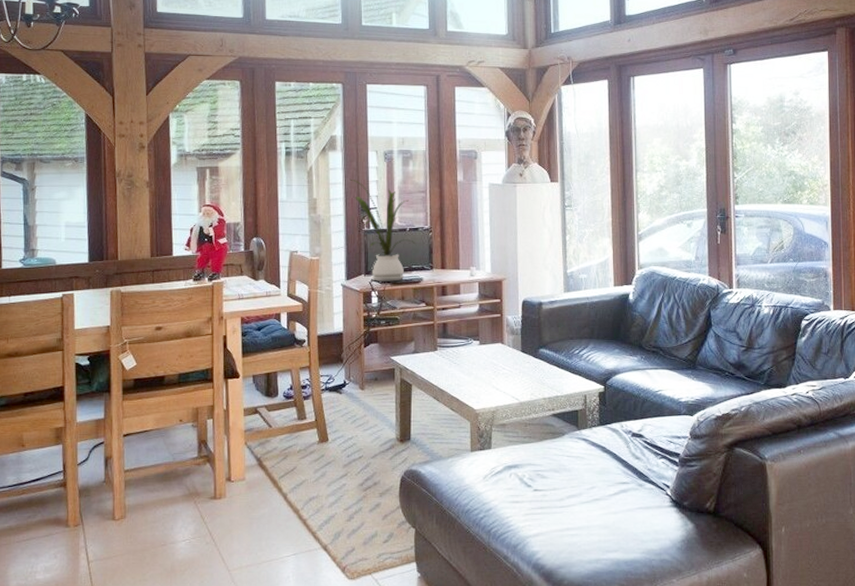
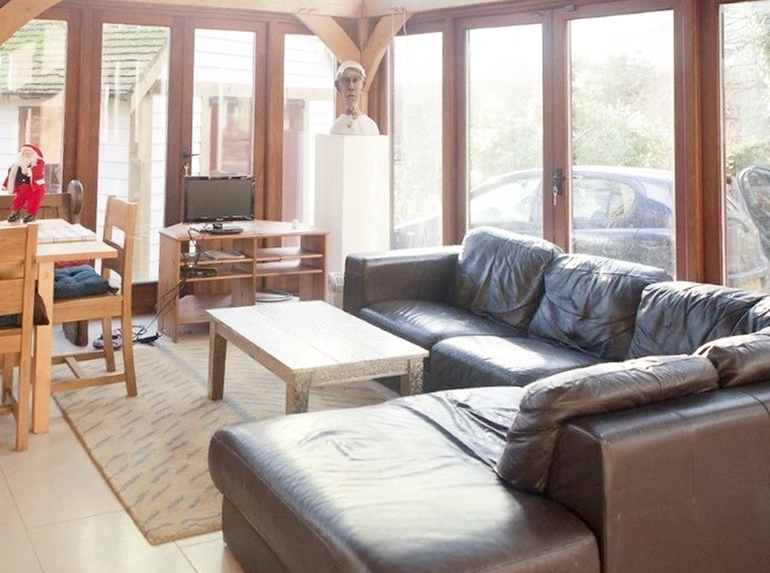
house plant: present [349,179,417,282] -> none [173,123,238,231]

